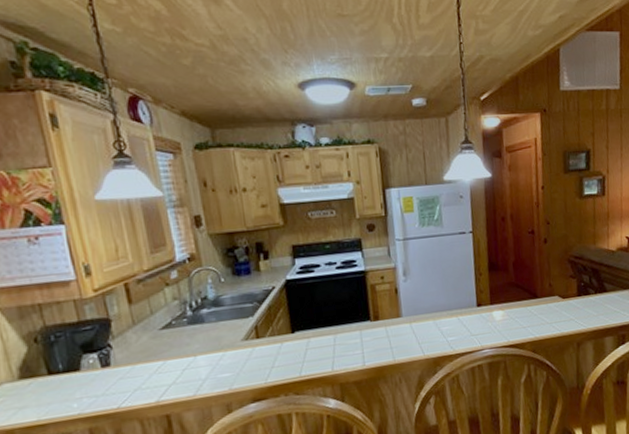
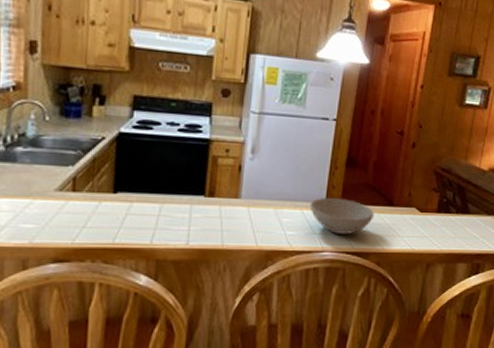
bowl: none [463,300,523,332] -> present [309,197,375,236]

